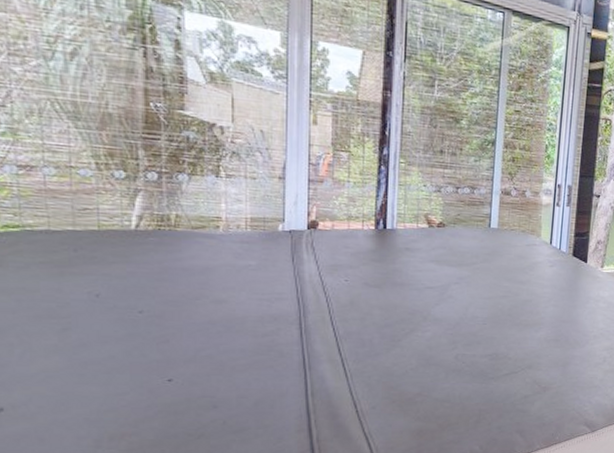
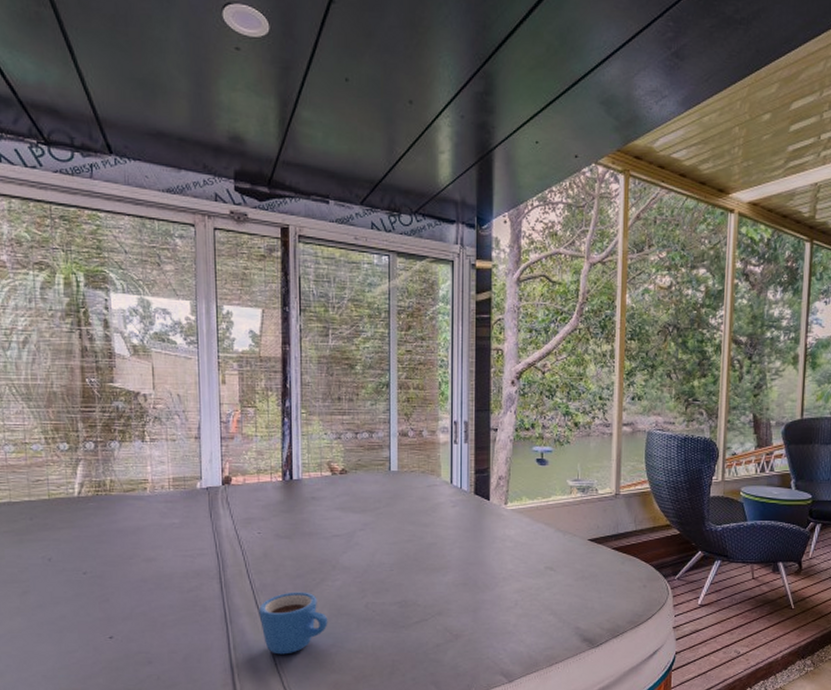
mug: none [341,340,416,402] -> present [259,592,328,655]

